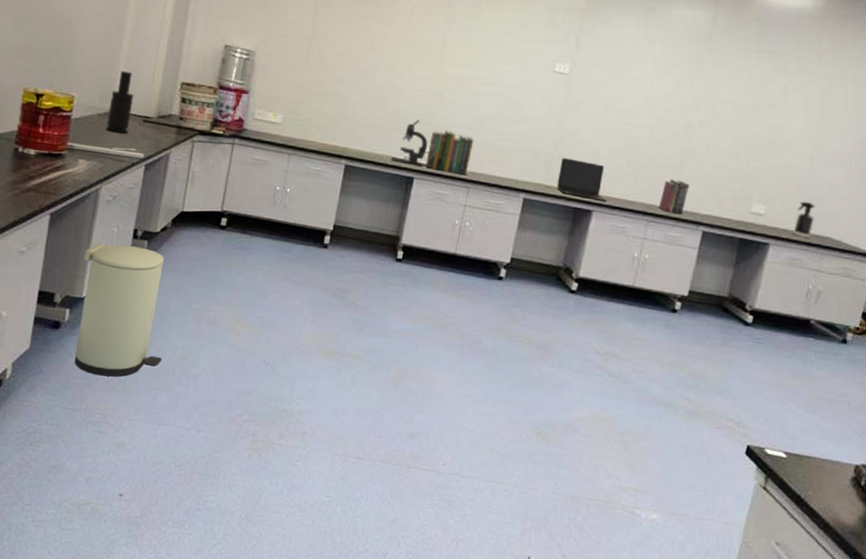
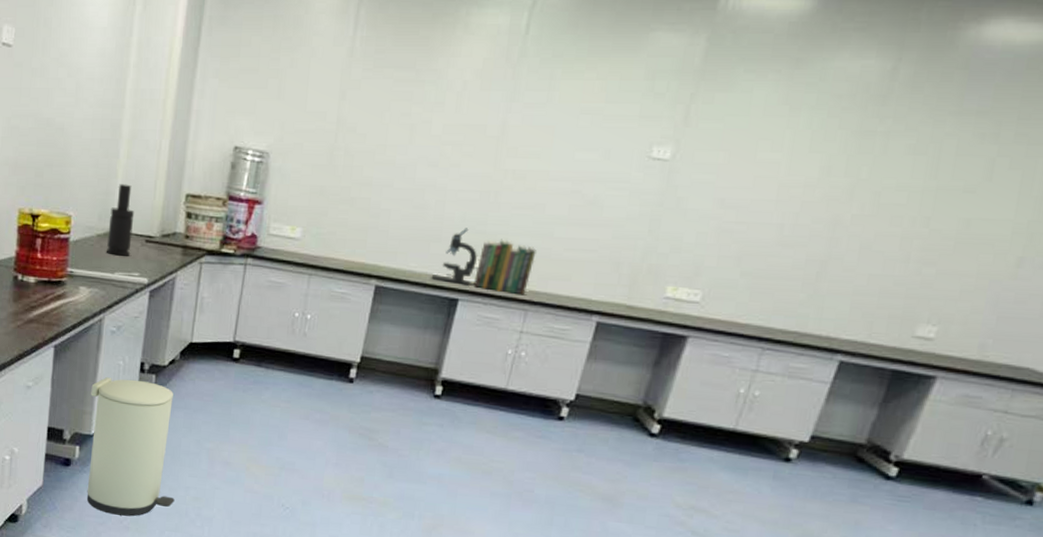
laptop: present [557,158,606,202] -> none [642,270,710,325]
books: present [659,179,689,215] -> none [780,294,828,340]
spray bottle: present [792,201,815,238] -> none [973,320,1014,370]

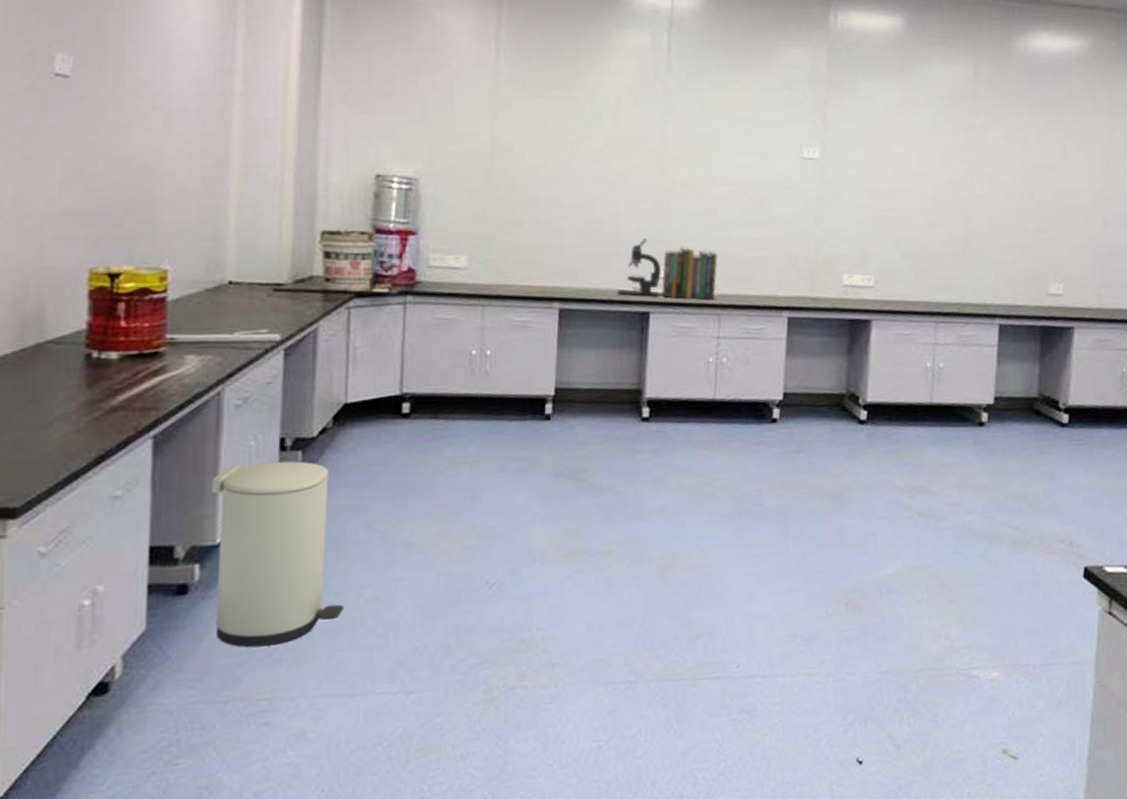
dispenser: present [107,184,135,257] -> none [221,226,256,313]

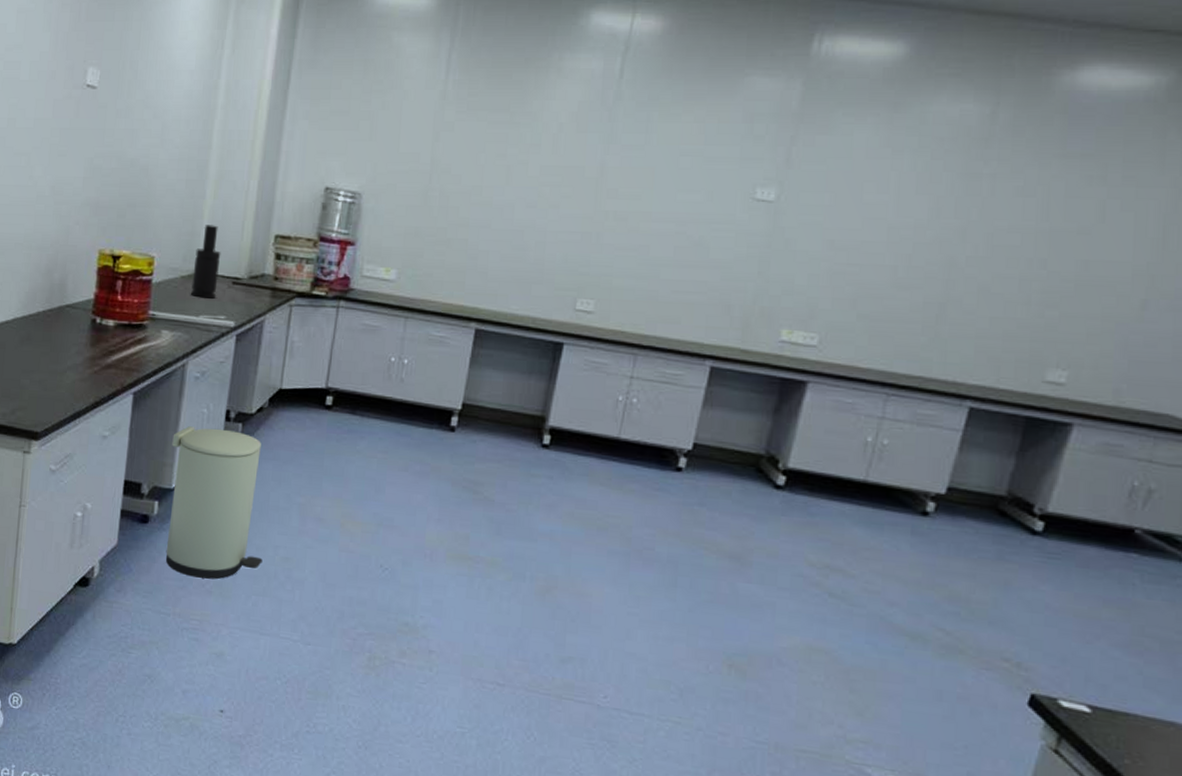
dispenser: none [221,226,256,313] -> present [191,225,221,300]
microscope: present [617,238,662,297] -> none [534,269,582,328]
books: present [661,246,718,300] -> none [579,281,643,339]

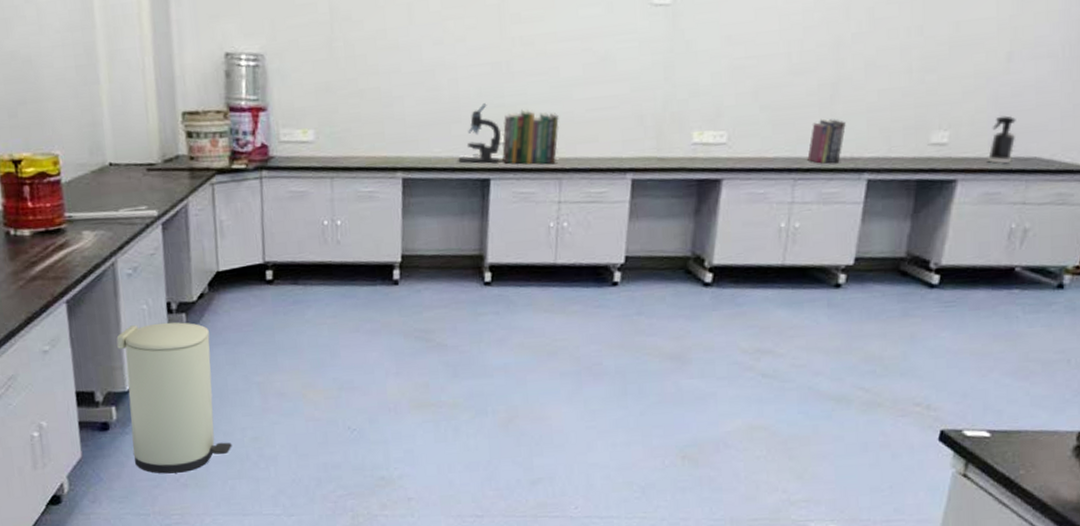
dispenser: present [191,225,221,300] -> none [101,111,133,192]
microscope: none [534,269,582,328] -> present [458,103,502,164]
books: none [579,281,643,339] -> present [501,109,559,165]
books: none [904,337,951,386] -> present [807,119,846,165]
spray bottle: none [1109,364,1147,416] -> present [986,115,1016,164]

